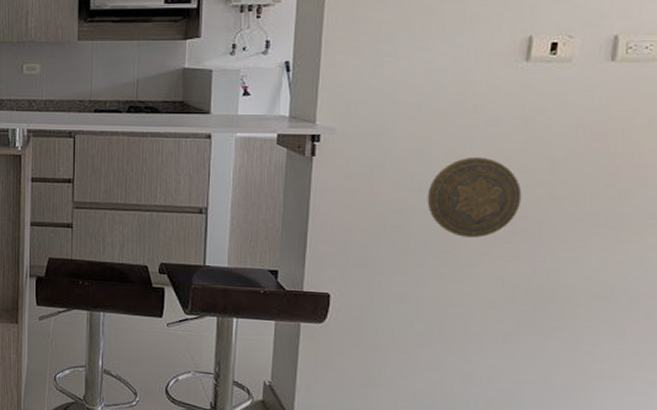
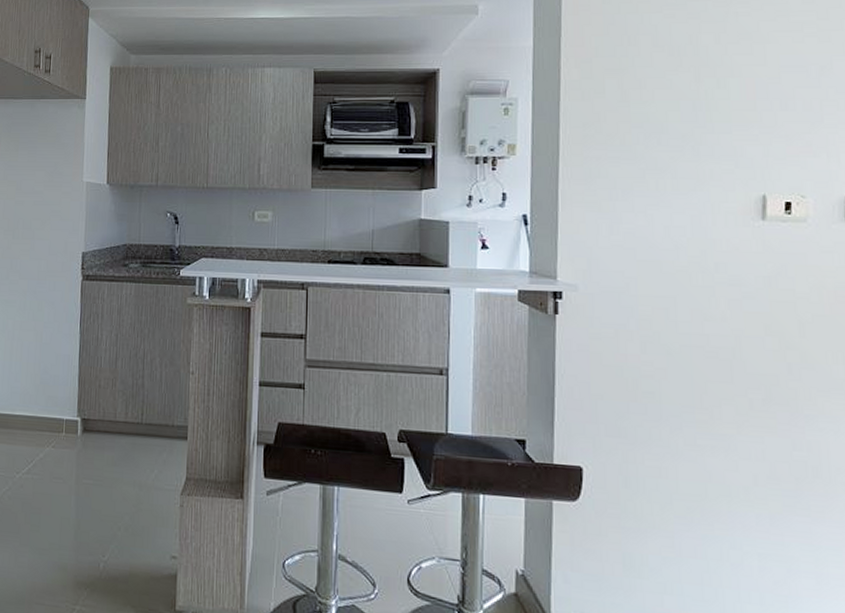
decorative plate: present [427,156,522,238] -> none [676,318,773,406]

